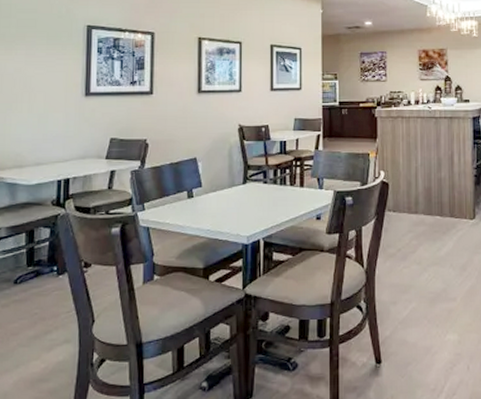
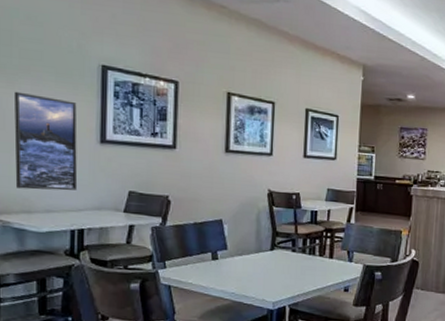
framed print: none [9,57,65,145] -> present [13,91,78,191]

